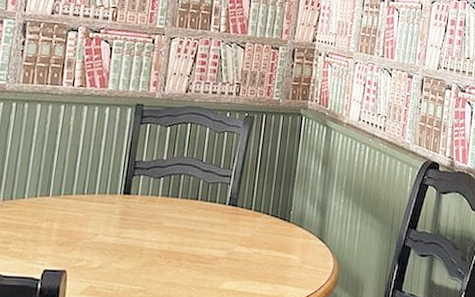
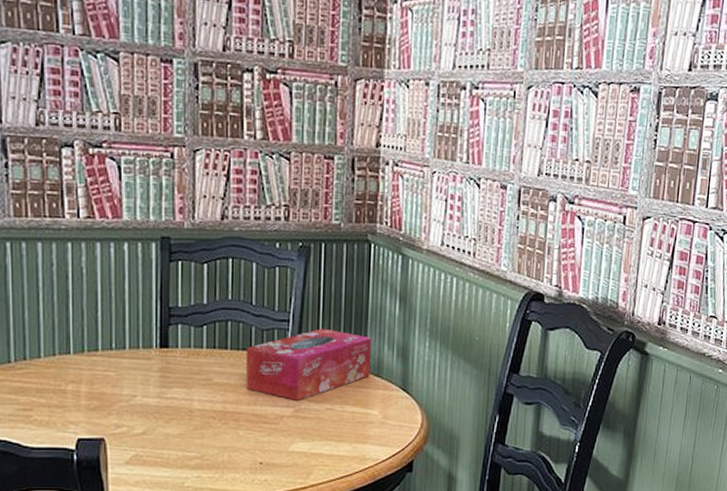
tissue box: none [190,183,297,245] -> present [245,328,372,401]

